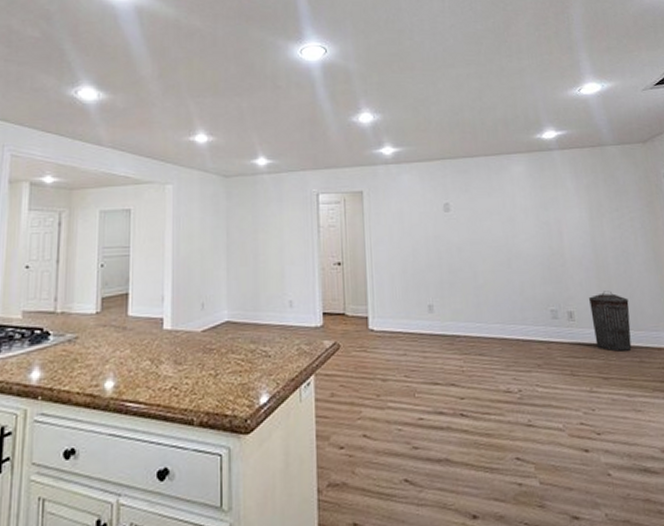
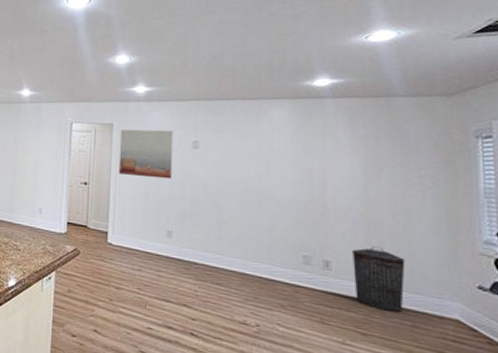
wall art: none [370,194,428,249] -> present [118,129,173,179]

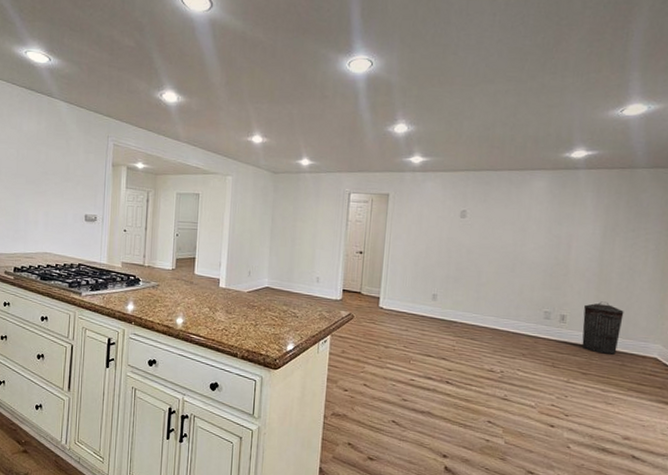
wall art: present [118,129,173,179] -> none [392,199,444,247]

